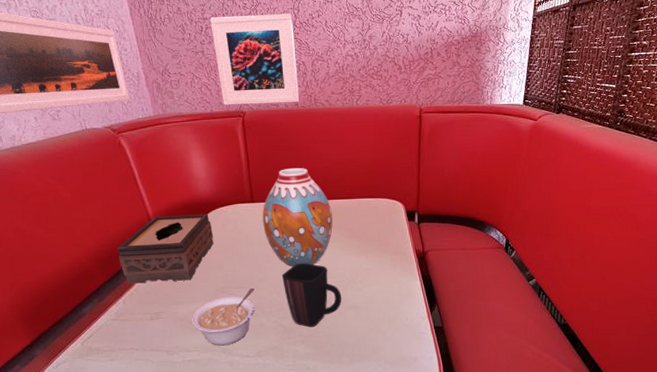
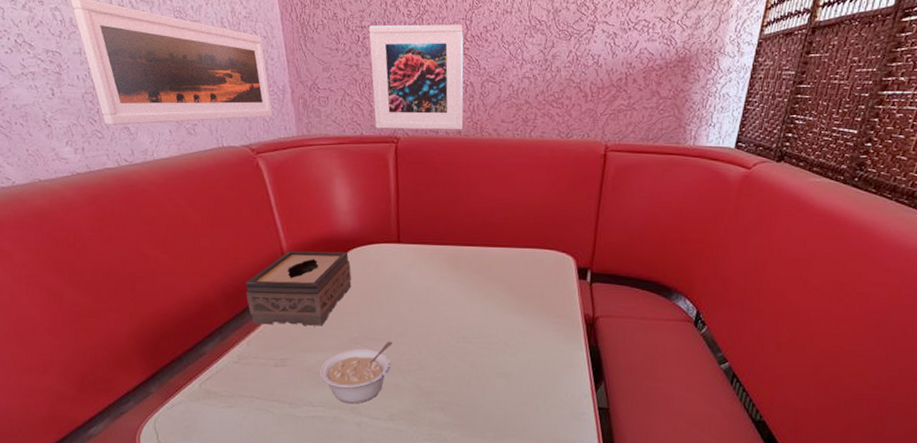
vase: present [262,167,333,266] -> none [408,206,489,322]
mug: present [281,262,342,327] -> none [424,317,492,393]

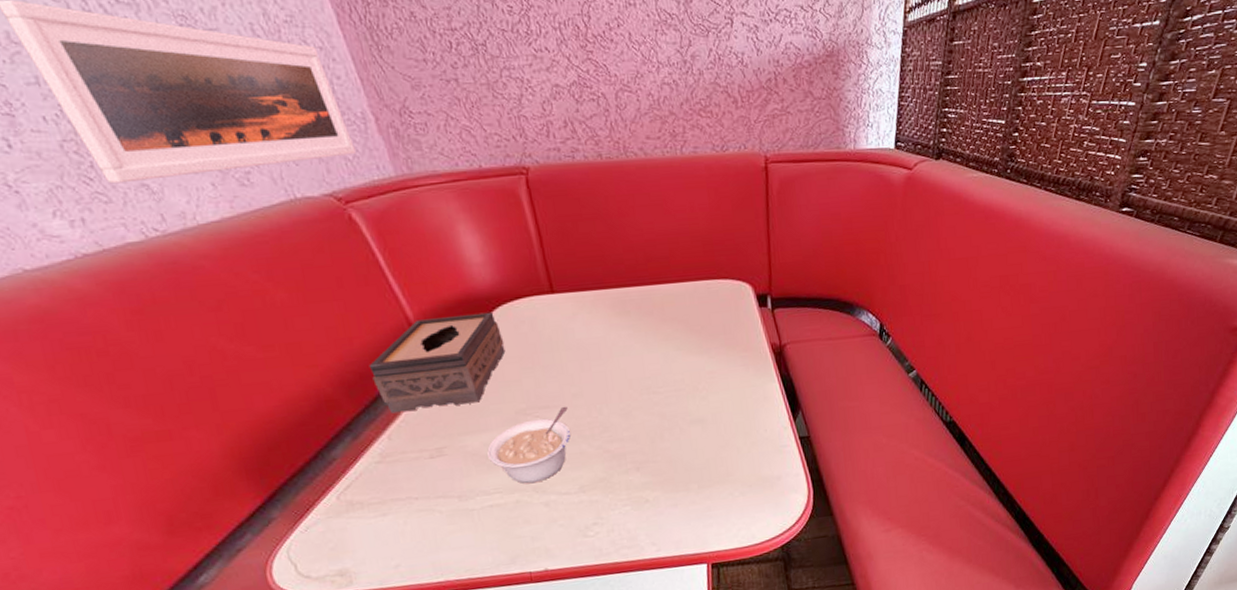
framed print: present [368,24,464,130] -> none [461,22,604,159]

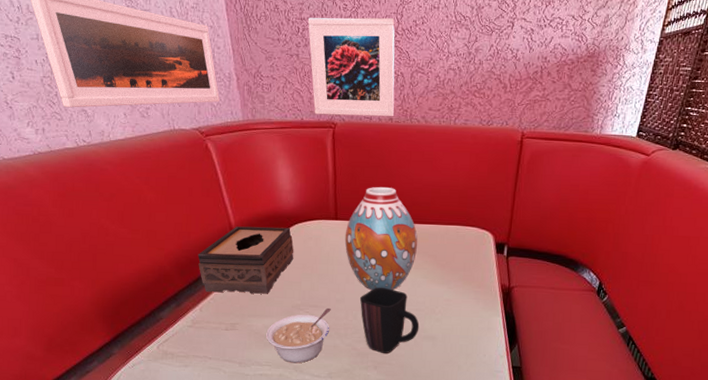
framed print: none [461,22,604,159] -> present [307,17,395,117]
vase: none [567,242,663,375] -> present [344,186,418,291]
mug: none [601,369,683,450] -> present [359,287,420,353]

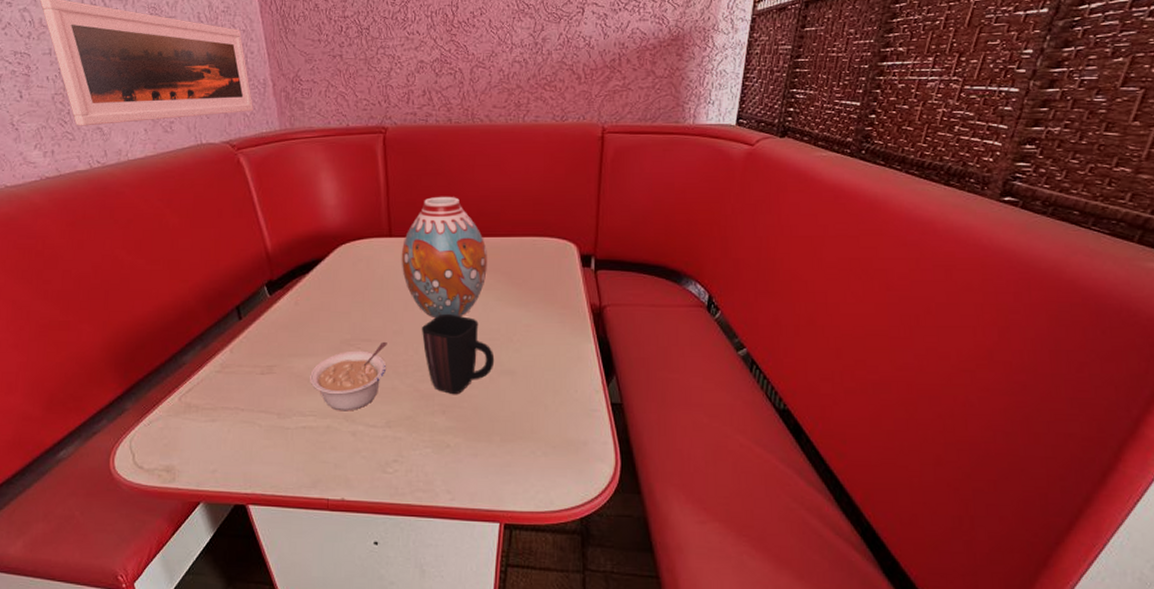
tissue box: present [197,226,294,294] -> none [228,248,342,330]
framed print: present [307,17,395,117] -> none [351,11,454,119]

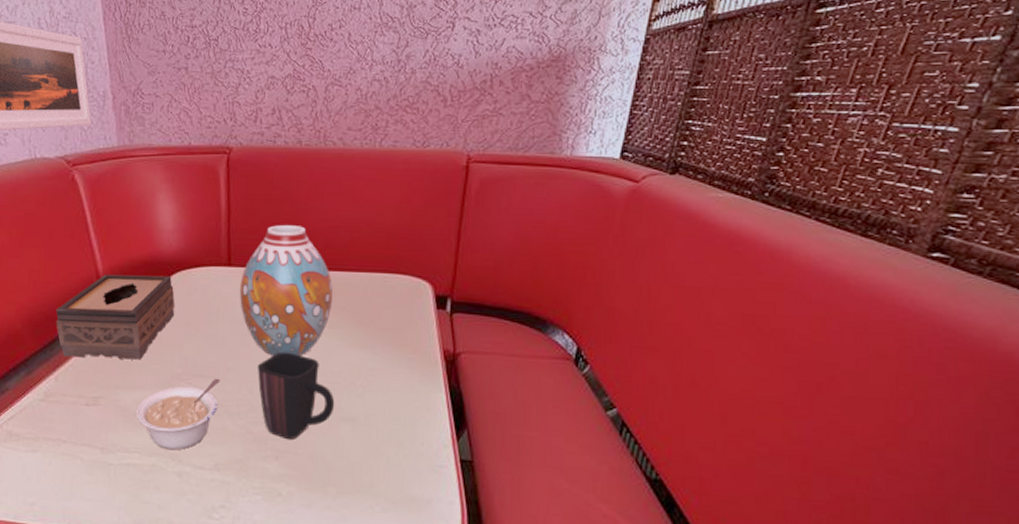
tissue box: none [228,248,342,330] -> present [55,274,175,360]

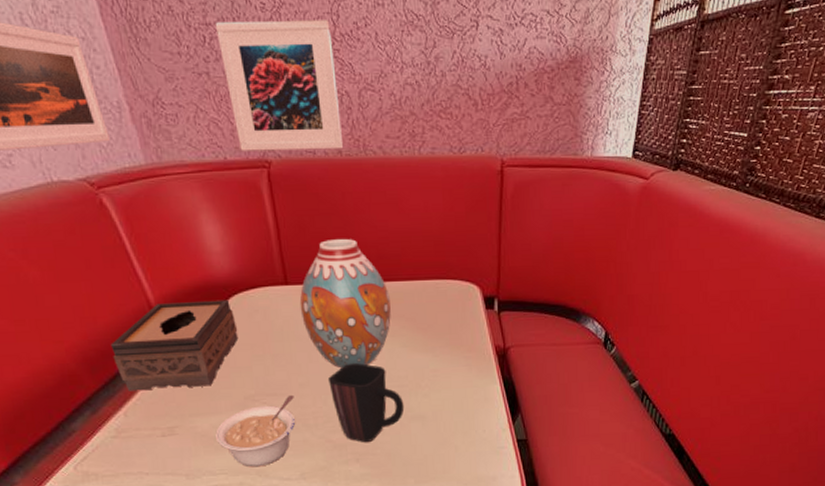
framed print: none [199,22,306,139] -> present [215,20,344,151]

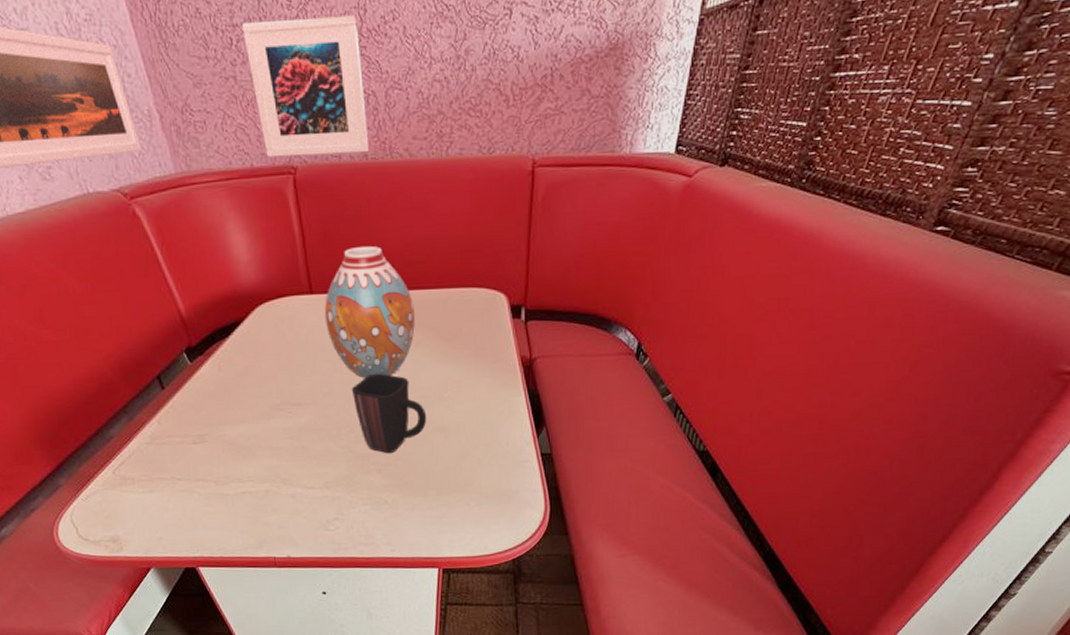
tissue box: present [110,299,239,392] -> none [144,309,265,400]
legume: present [216,394,295,468] -> none [243,404,319,476]

